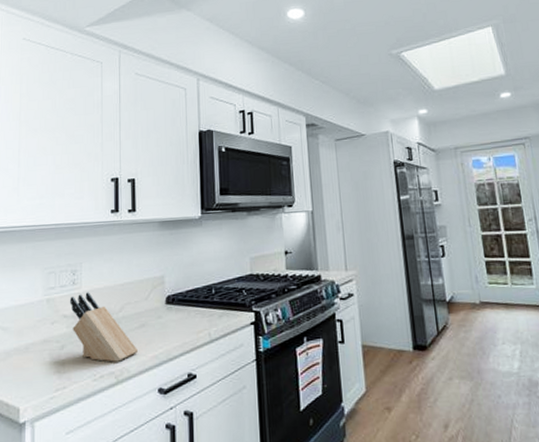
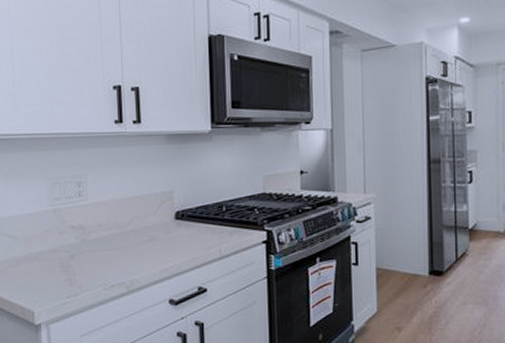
knife block: present [70,292,139,362] -> none [77,204,149,273]

